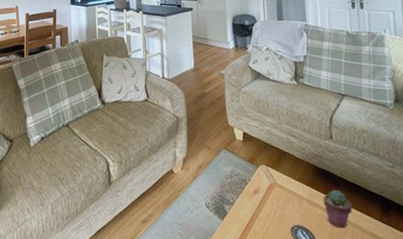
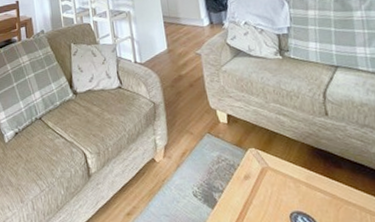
potted succulent: present [323,189,353,229] -> none [322,170,359,213]

